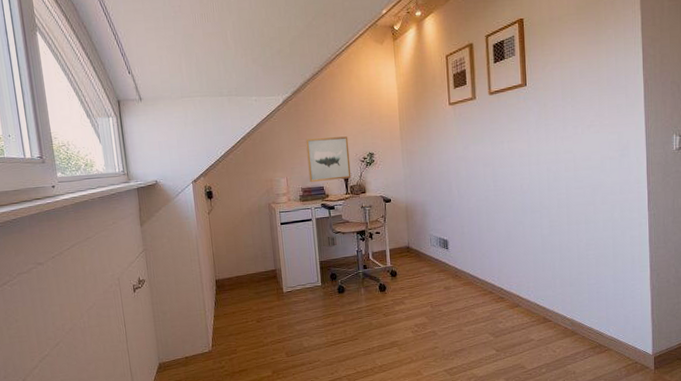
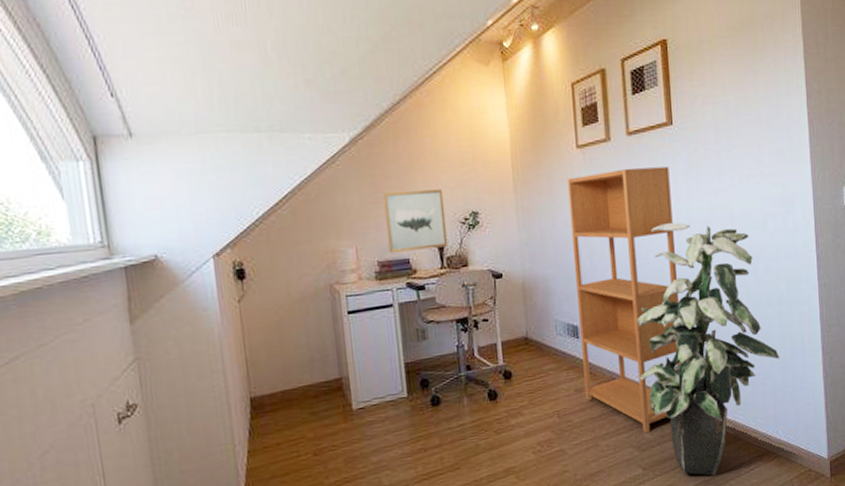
bookcase: none [441,119,529,324] -> present [567,166,681,434]
indoor plant: none [494,162,612,360] -> present [637,222,779,476]

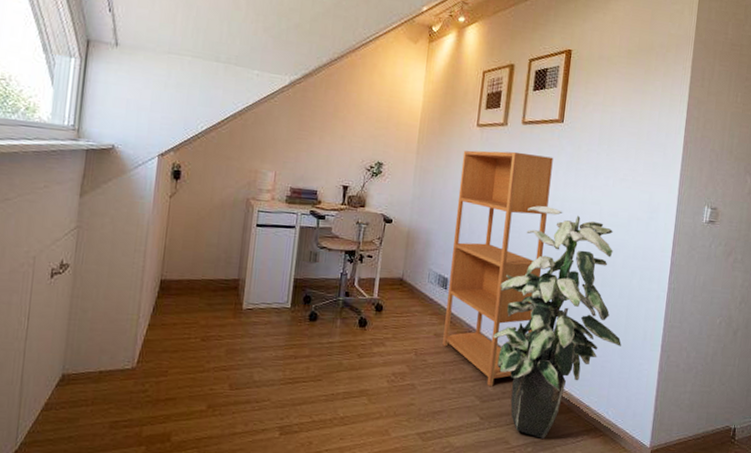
wall art: present [383,189,448,254] -> none [302,131,357,187]

